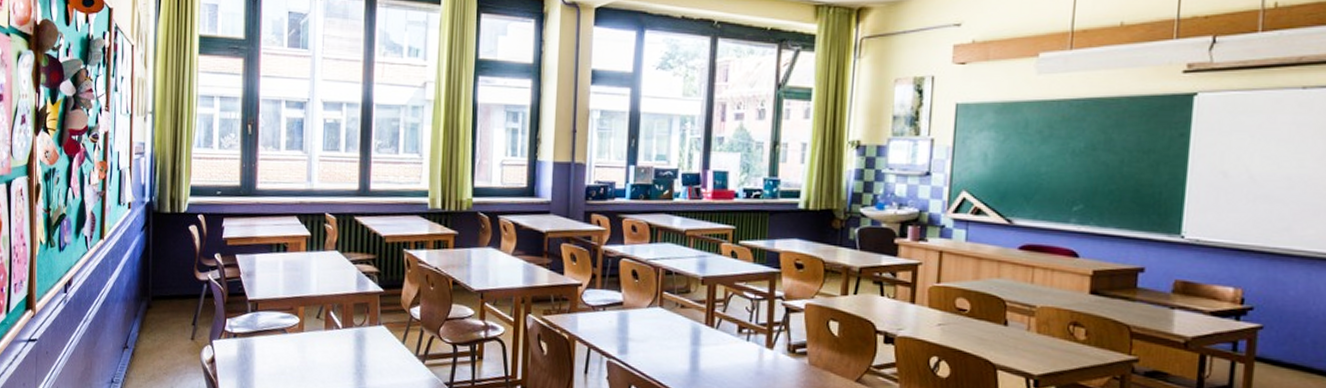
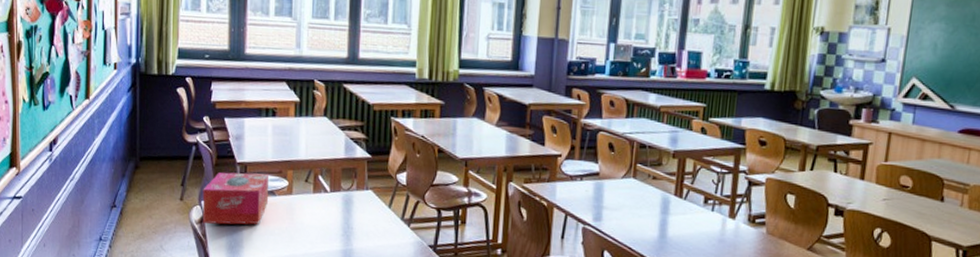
tissue box: none [213,310,280,364] -> present [202,172,269,225]

